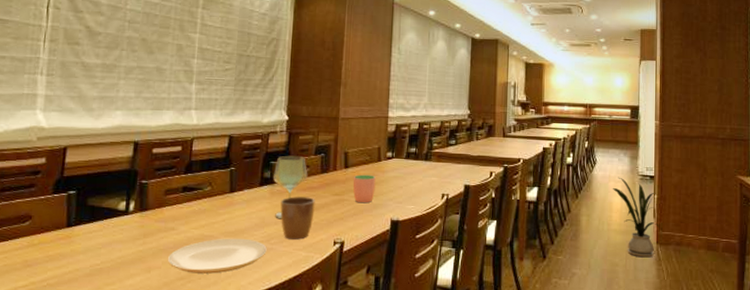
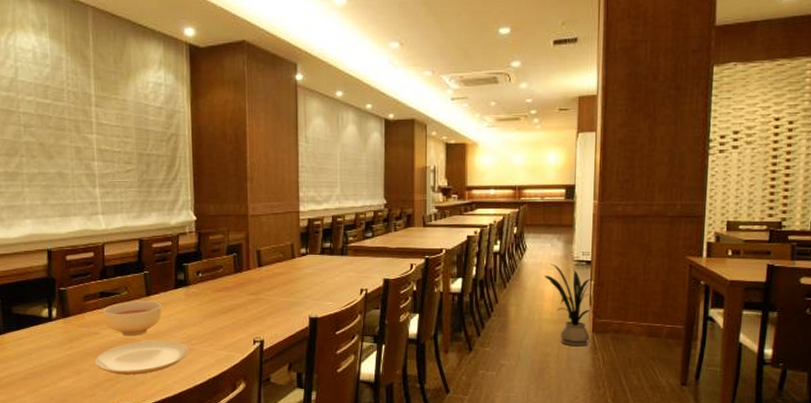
bowl: none [183,197,245,233] -> present [103,301,162,336]
wine glass: present [272,155,308,219] -> none [186,256,222,321]
cup: present [280,196,315,240] -> none [197,297,232,340]
cup: present [352,174,376,203] -> none [267,272,291,302]

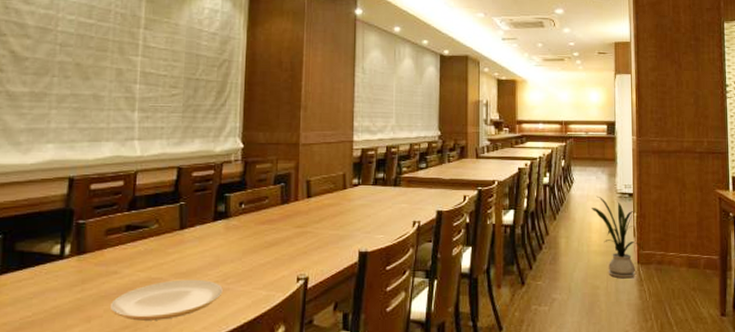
bowl: present [103,301,162,336] -> none [127,234,197,275]

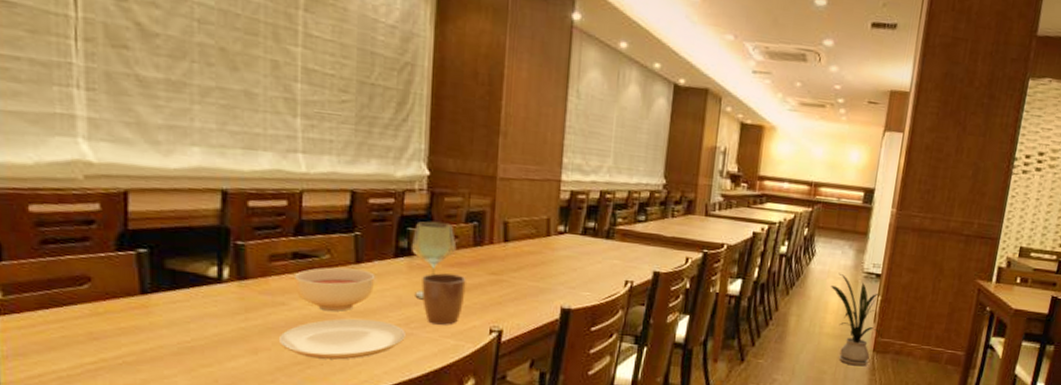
bowl: none [127,234,197,275] -> present [295,267,376,311]
wine glass: none [227,186,267,257] -> present [410,221,457,300]
cup: none [237,231,275,278] -> present [421,273,466,325]

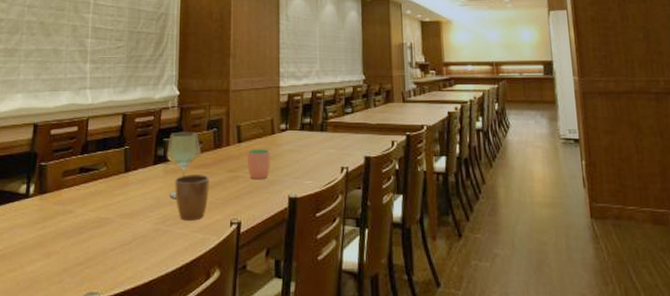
plate: present [278,318,406,360] -> none [65,220,163,259]
bowl: present [295,267,376,311] -> none [80,177,140,215]
cup: none [514,251,543,286] -> present [247,149,270,180]
house plant: present [830,273,880,367] -> none [531,141,591,235]

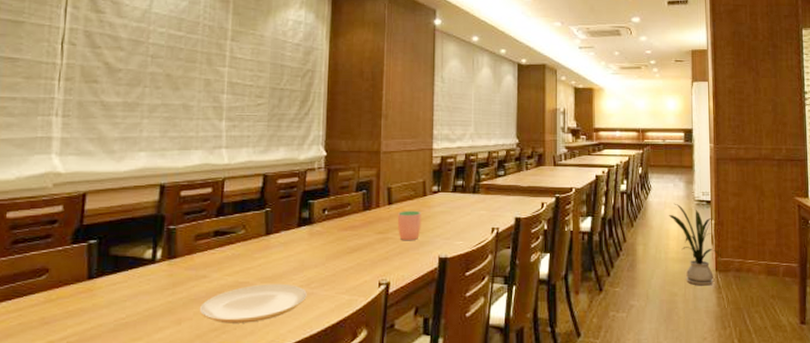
plate: none [65,220,163,259] -> present [199,283,307,324]
wine glass: present [166,131,201,199] -> none [311,193,349,262]
cup: present [175,175,209,221] -> none [320,237,358,283]
house plant: none [531,141,591,235] -> present [668,203,718,286]

